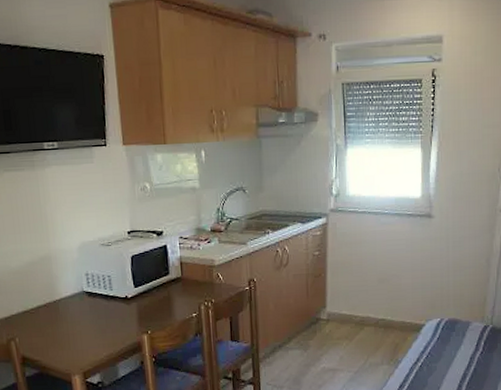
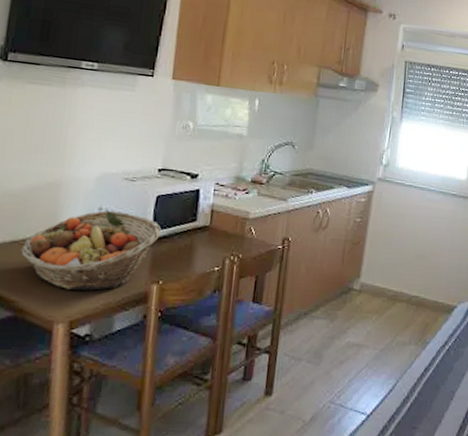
fruit basket: none [32,275,141,346] -> present [20,210,162,291]

